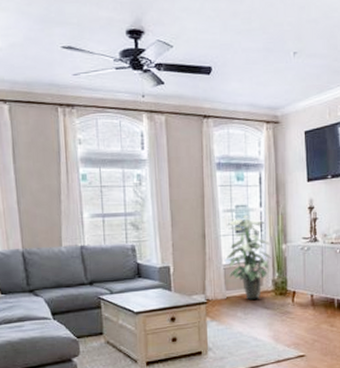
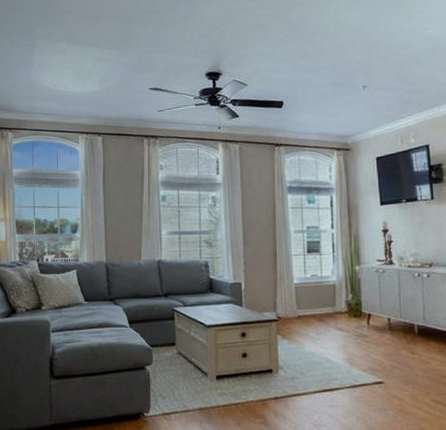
indoor plant: present [227,214,271,300] -> none [298,235,344,320]

